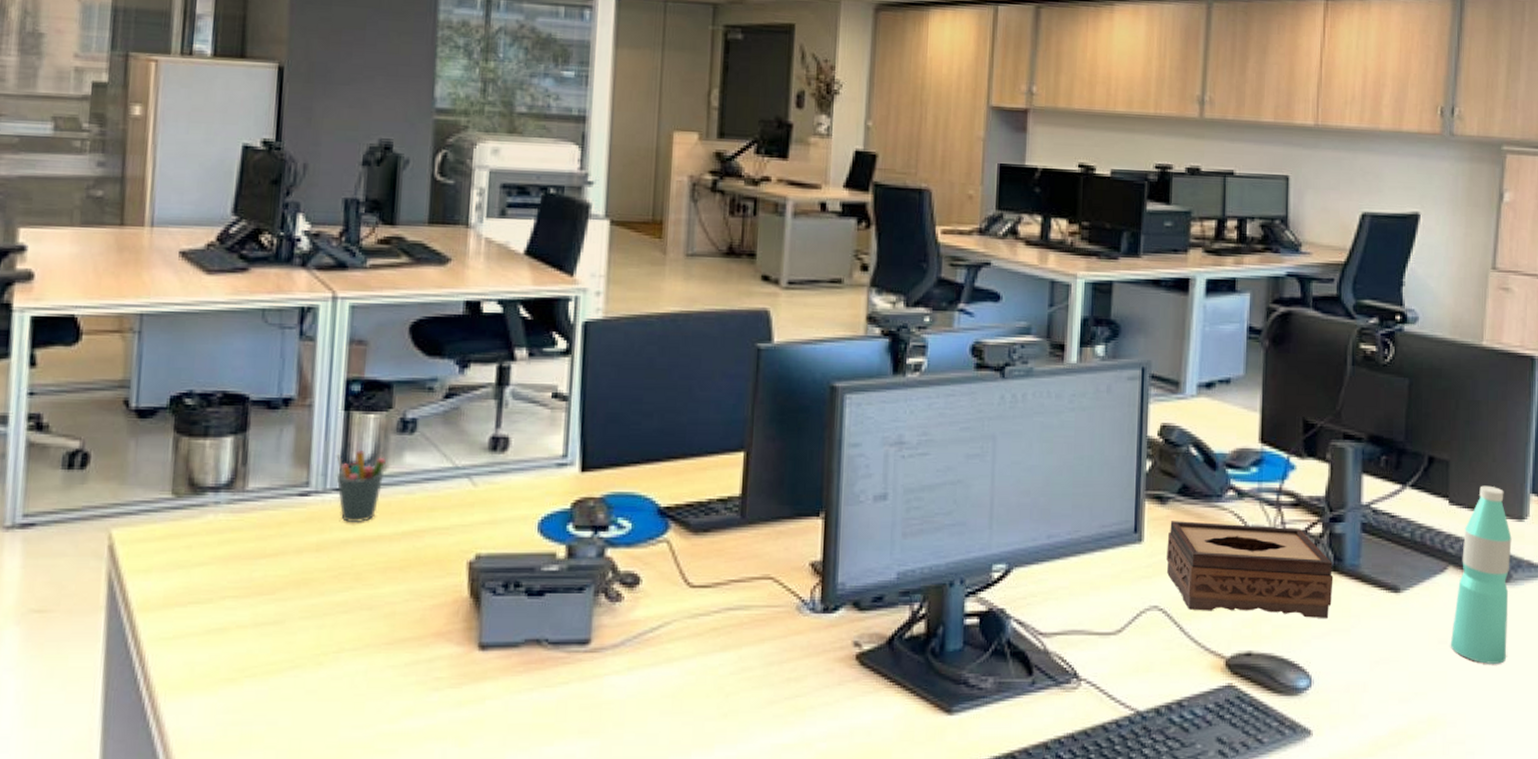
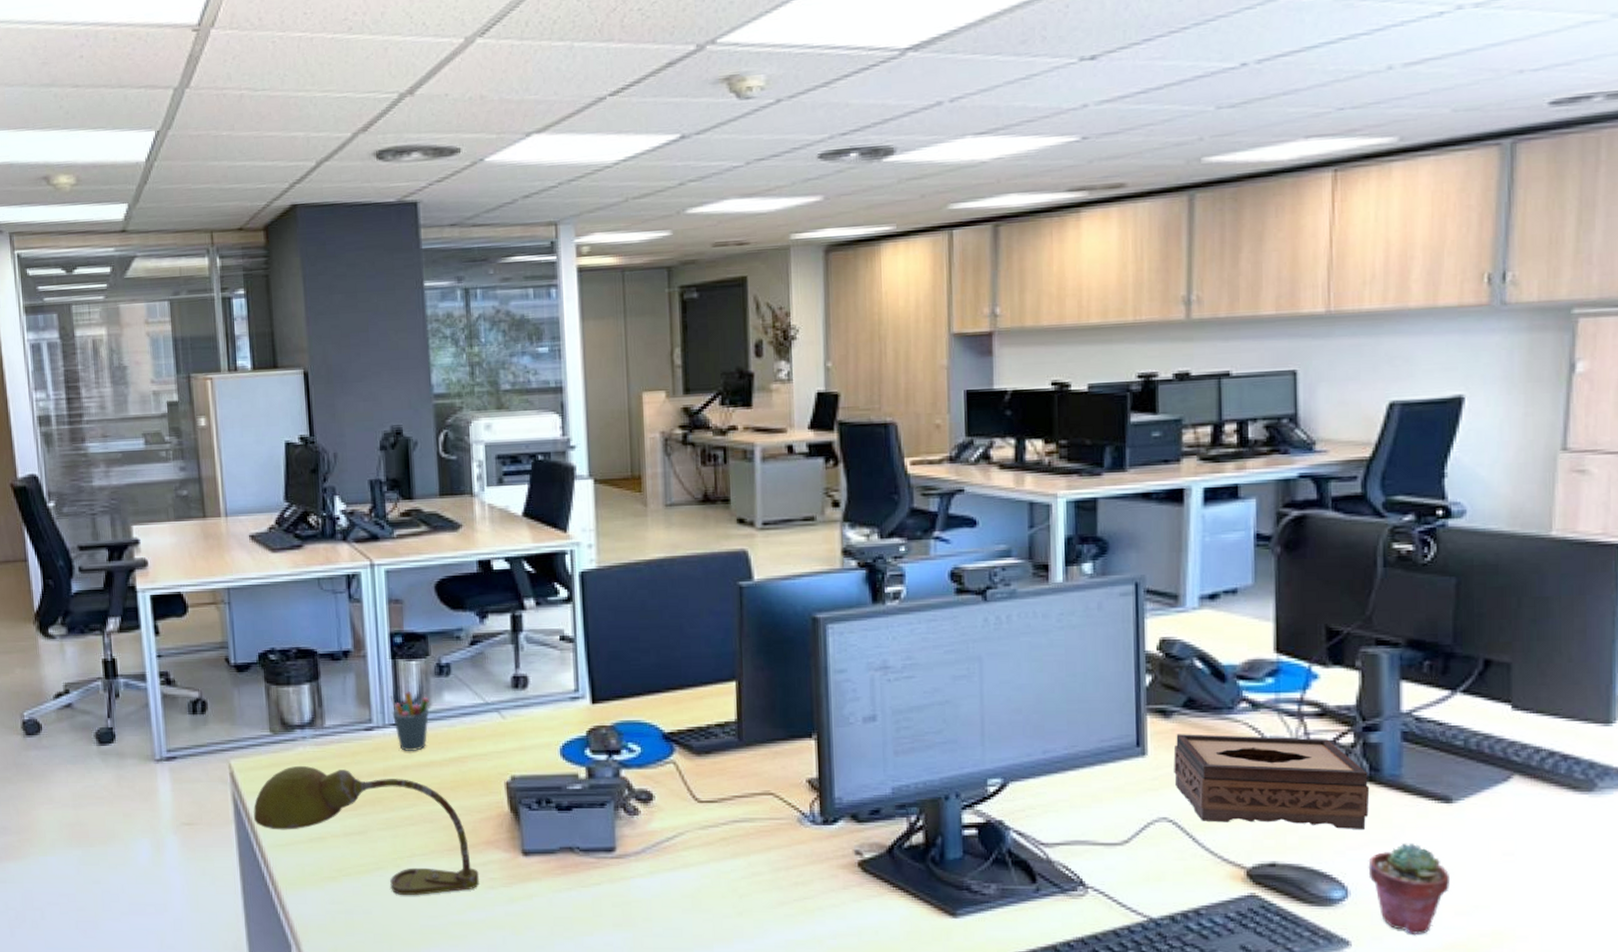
desk lamp: none [134,537,422,701] -> present [254,765,479,896]
potted succulent: none [1329,633,1396,722] -> present [1368,844,1451,934]
water bottle: present [1451,485,1512,665] -> none [1519,688,1596,879]

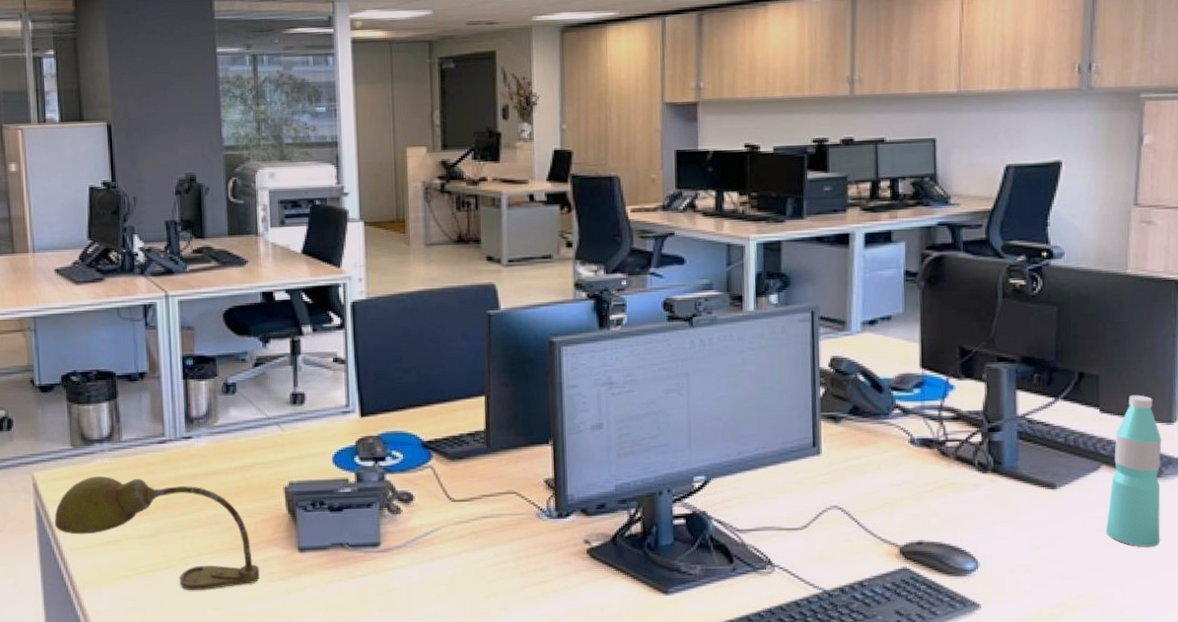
pen holder: present [388,692,429,752] -> none [180,408,217,462]
tissue box: present [1173,734,1370,829] -> none [842,436,994,512]
potted succulent: present [1368,844,1451,934] -> none [993,523,1056,597]
water bottle: none [1519,688,1596,879] -> present [1106,395,1162,548]

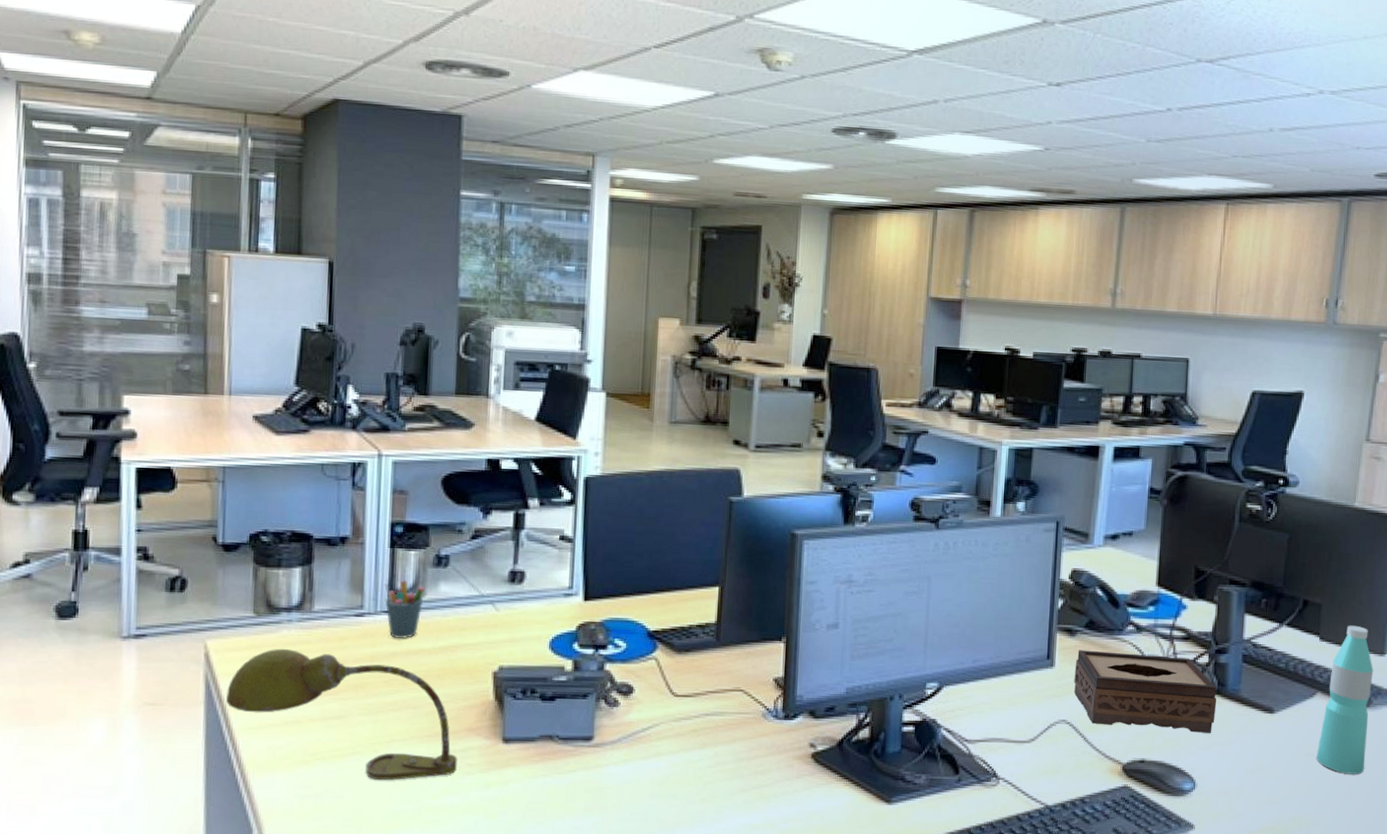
pen holder: none [180,408,217,462] -> present [383,580,425,640]
tissue box: none [842,436,994,512] -> present [1074,650,1217,733]

